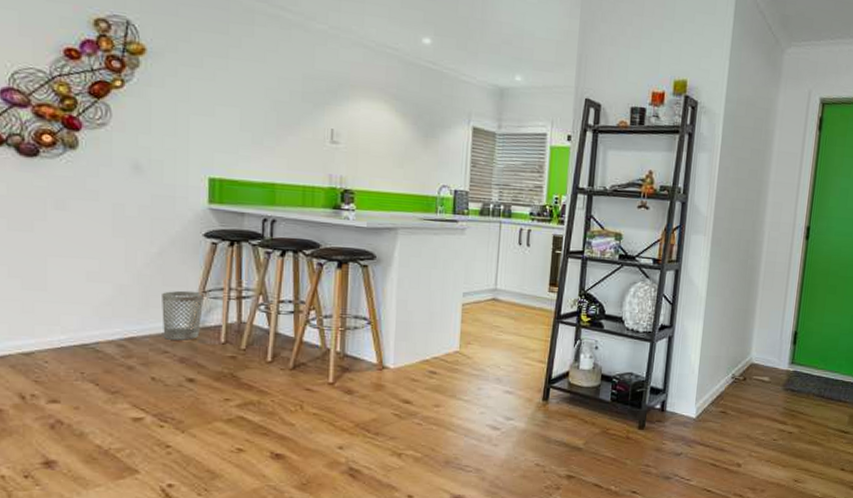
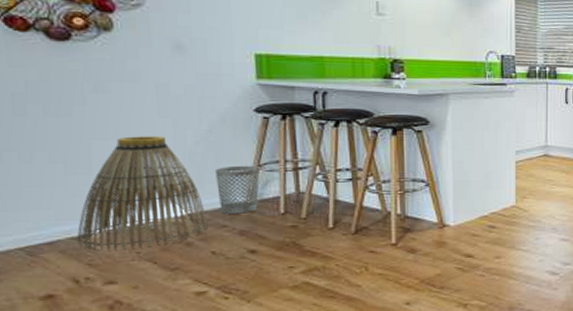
basket: none [27,255,150,369] -> present [77,136,209,251]

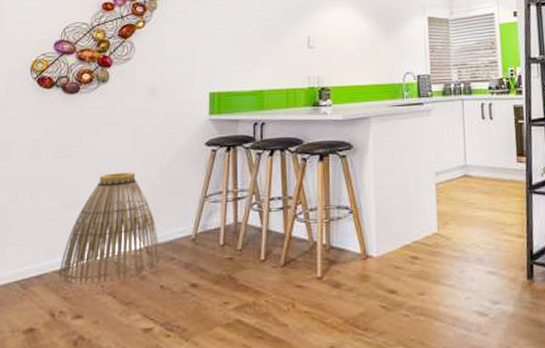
wastebasket: present [216,165,261,214] -> none [170,197,206,246]

